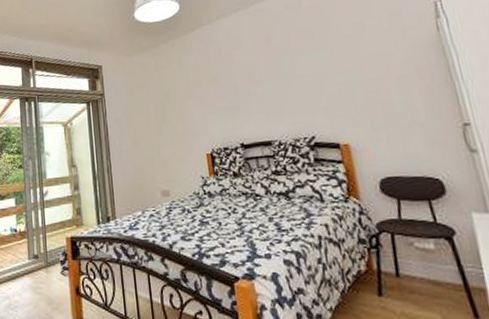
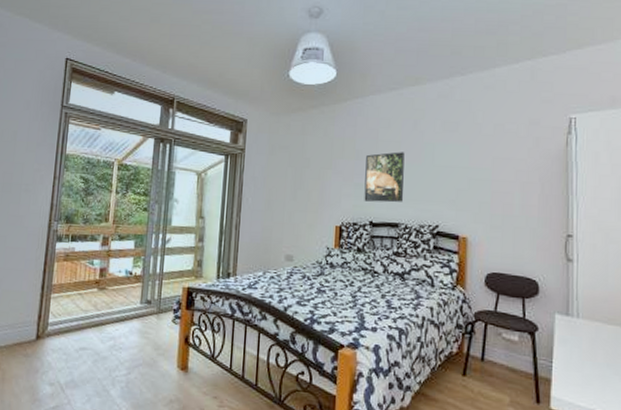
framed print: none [224,68,272,124] -> present [364,152,405,203]

